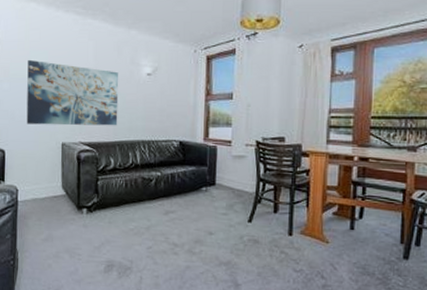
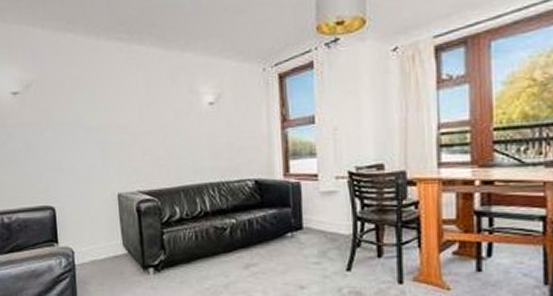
wall art: present [26,59,119,126] -> none [70,100,180,176]

